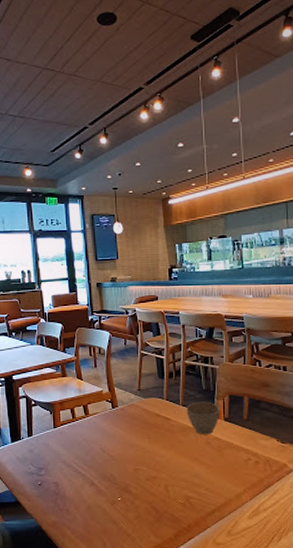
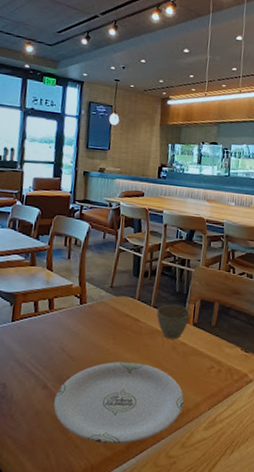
plate: none [102,459,224,533] -> present [53,362,184,444]

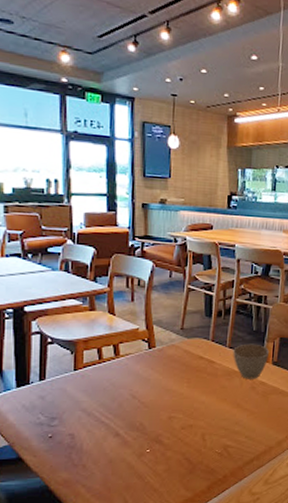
plate: present [53,362,184,444] -> none [128,405,266,486]

